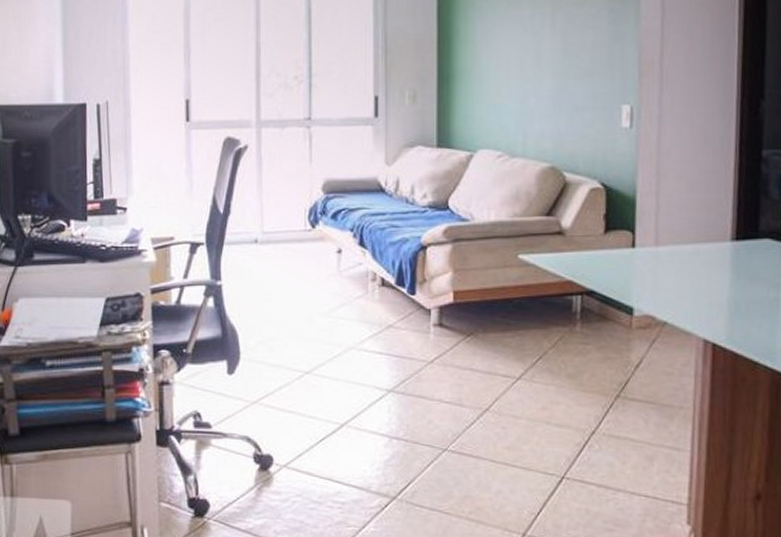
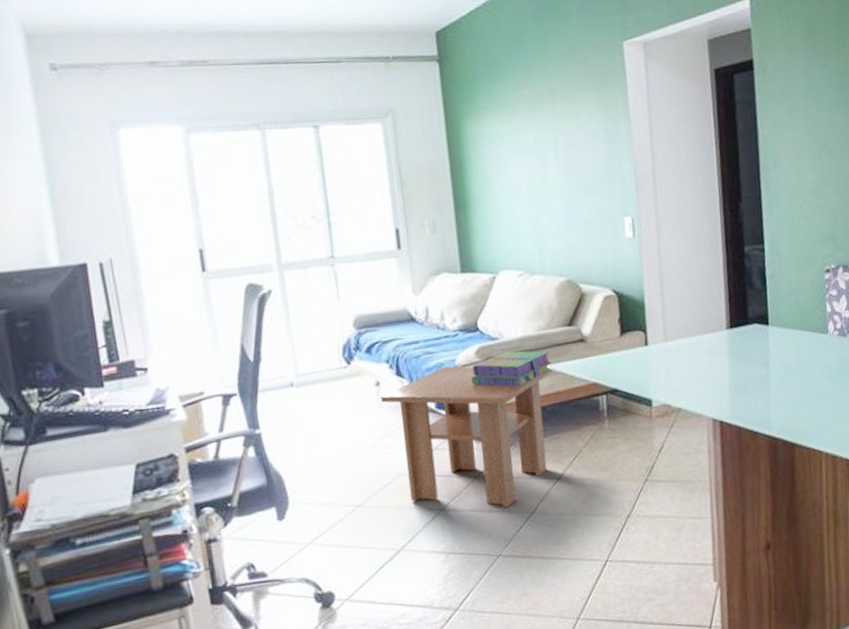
coffee table: none [341,242,527,401] -> present [381,366,555,509]
stack of books: none [436,234,524,274] -> present [471,350,552,387]

